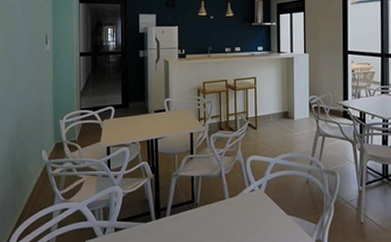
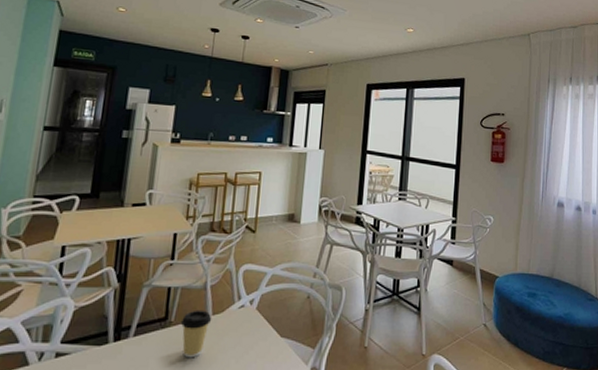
coffee cup: none [204,194,229,232] -> present [180,310,212,358]

